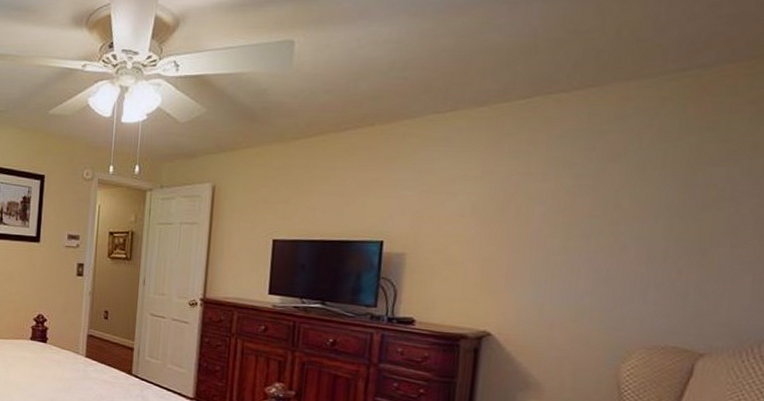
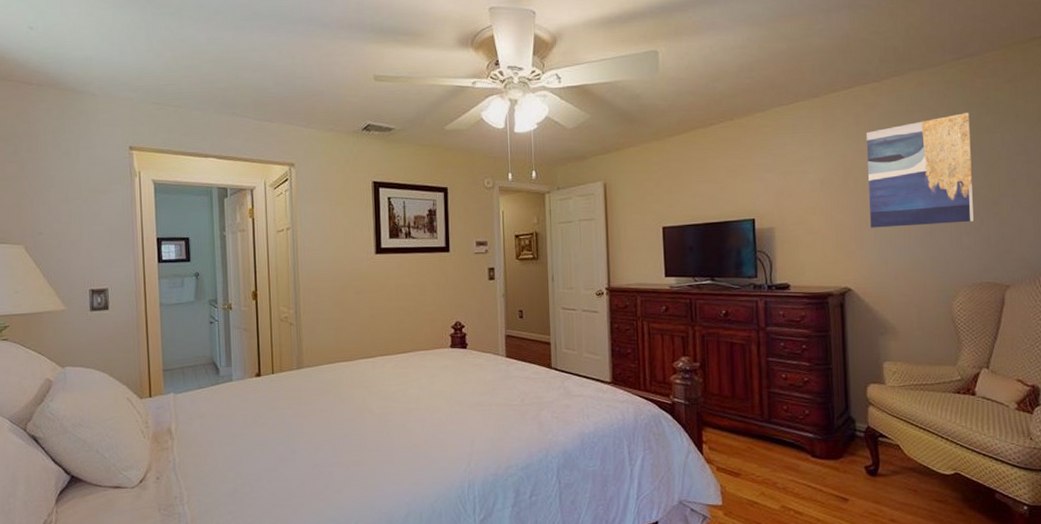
wall art: none [528,138,687,273] -> present [866,113,975,228]

